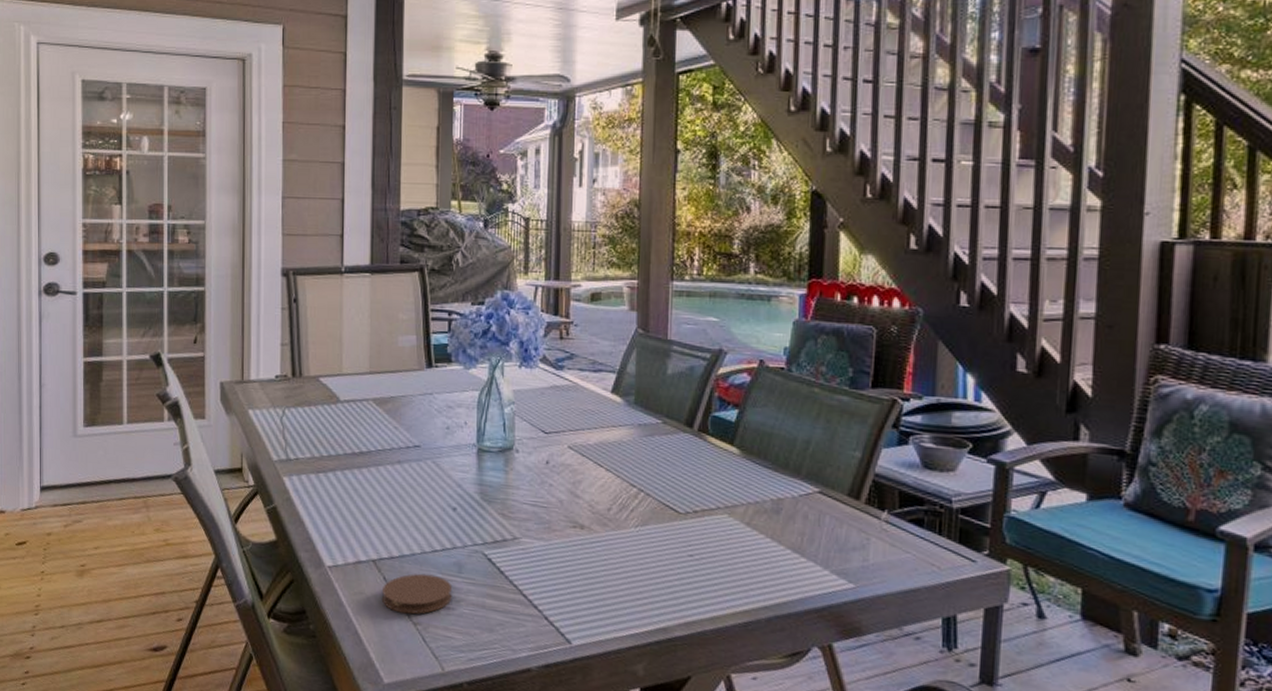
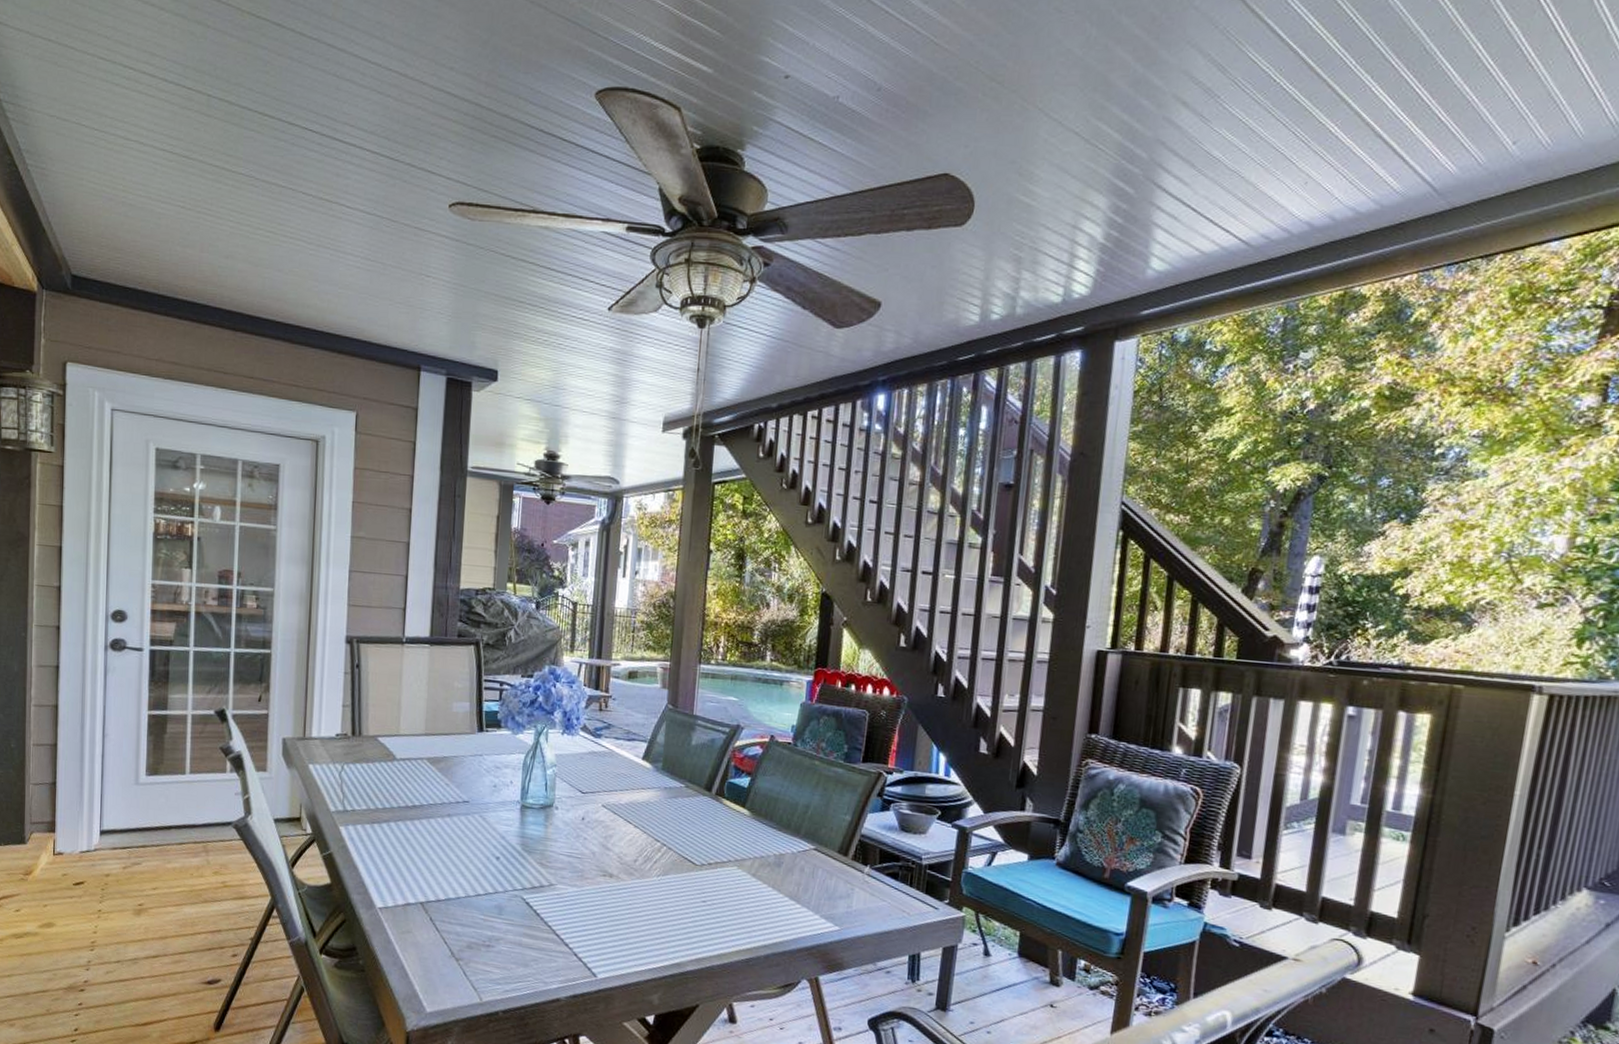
coaster: present [381,573,453,614] -> none [427,915,493,951]

